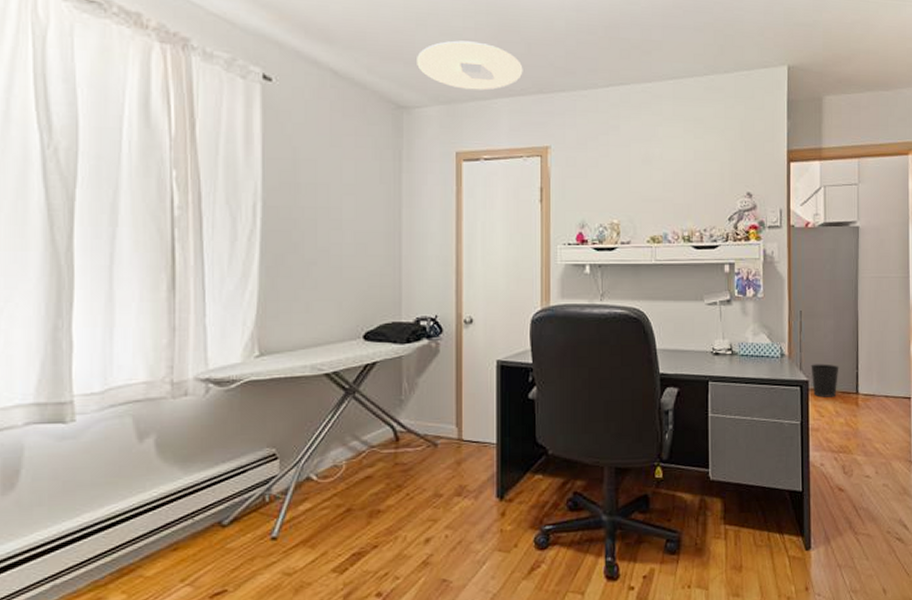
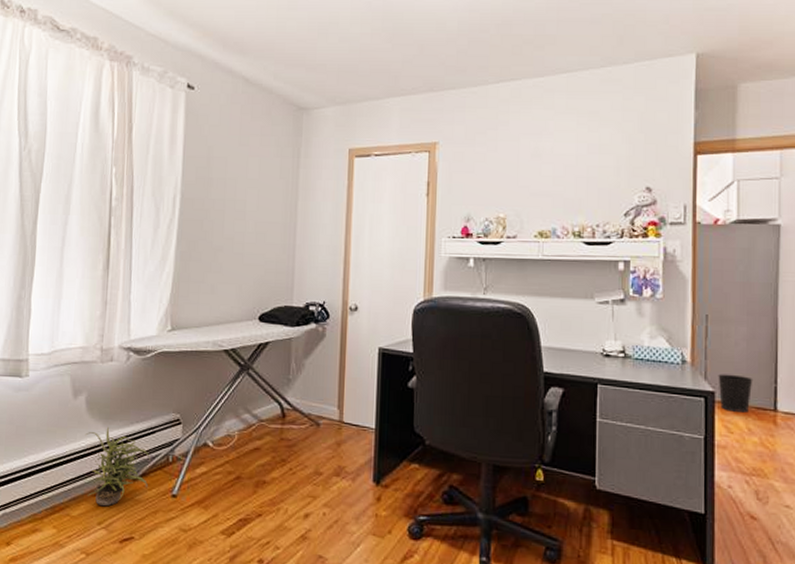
potted plant: none [157,470,242,561] -> present [85,426,150,507]
ceiling light: present [417,40,523,91] -> none [317,46,415,91]

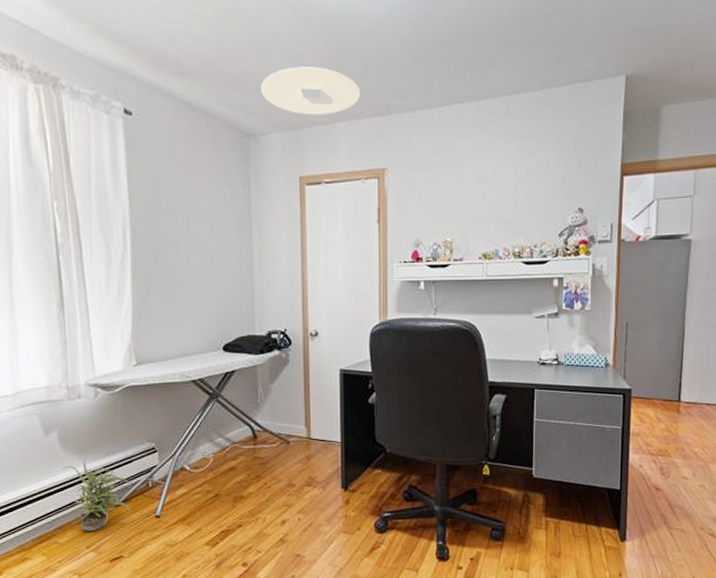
ceiling light: none [317,46,415,91] -> present [261,66,361,115]
wastebasket: present [718,374,753,413] -> none [634,373,663,405]

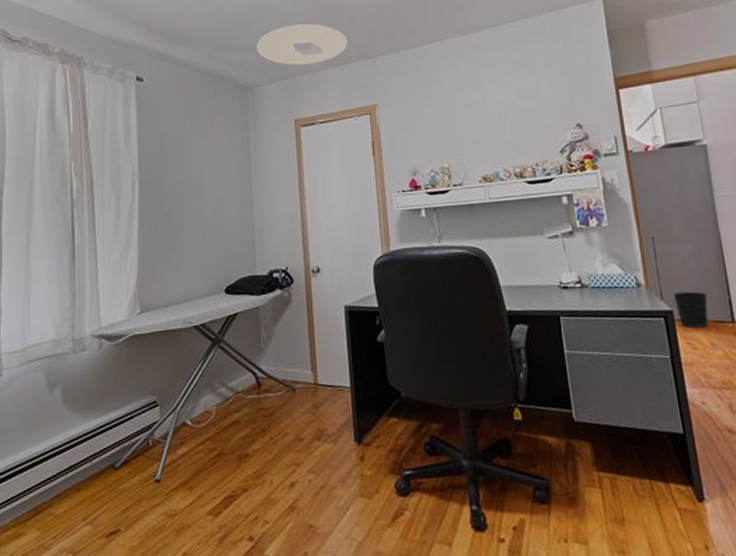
potted plant: present [62,459,132,532] -> none [63,417,131,501]
wastebasket: none [634,373,663,405] -> present [673,291,709,328]

